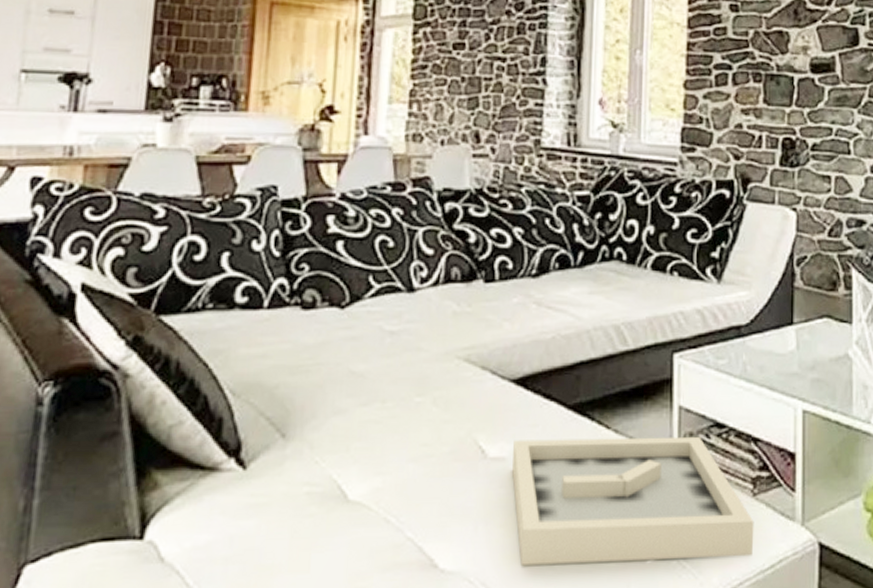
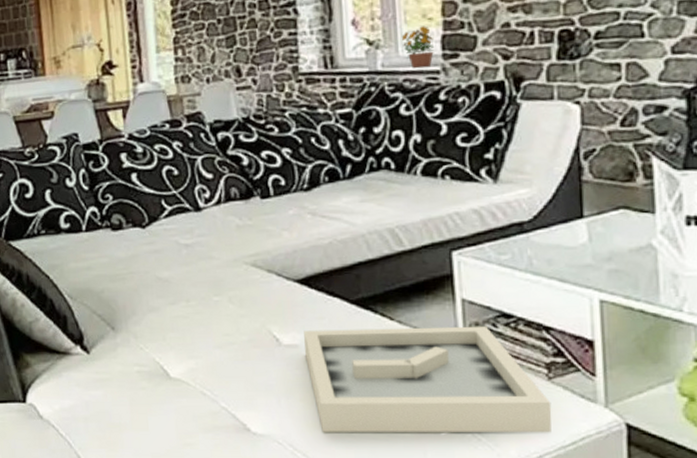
flowerpot: none [645,115,674,158] -> present [402,26,434,69]

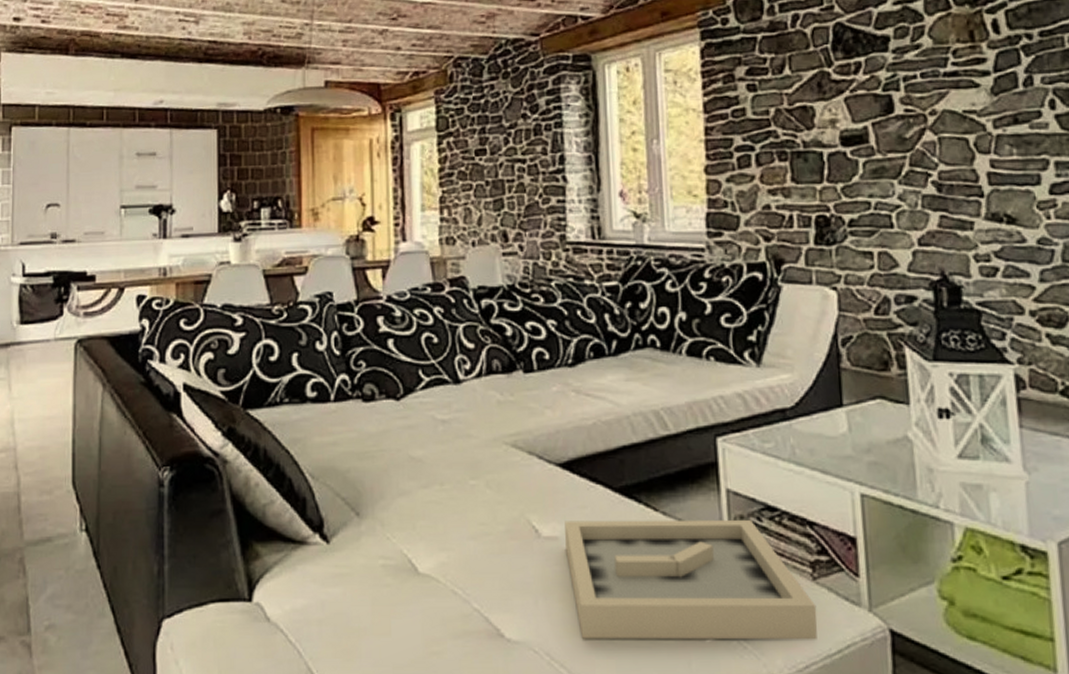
flowerpot: present [402,26,434,69] -> none [668,202,699,245]

